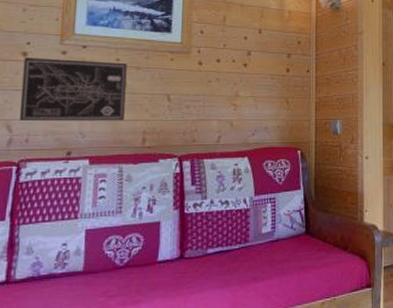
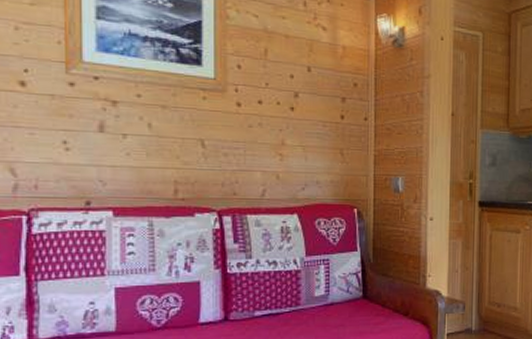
wall art: present [19,58,127,121] -> none [22,88,151,169]

